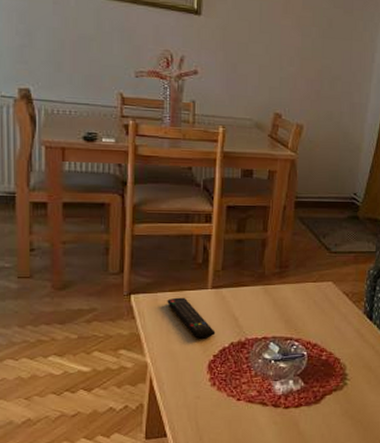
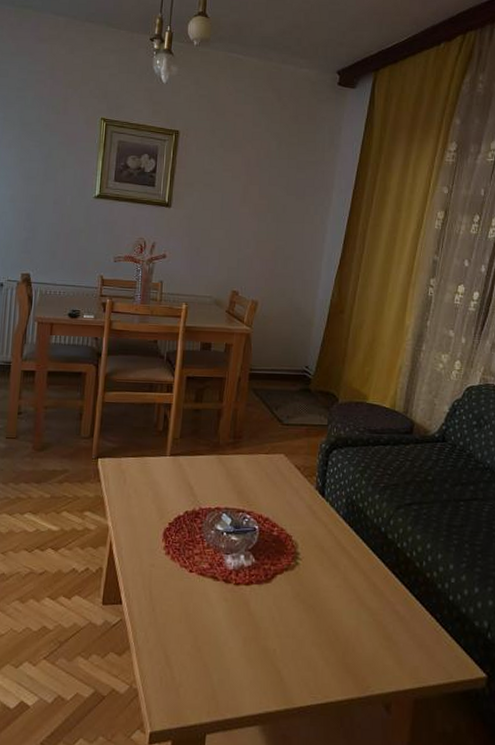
remote control: present [167,297,216,339] -> none [129,463,172,506]

